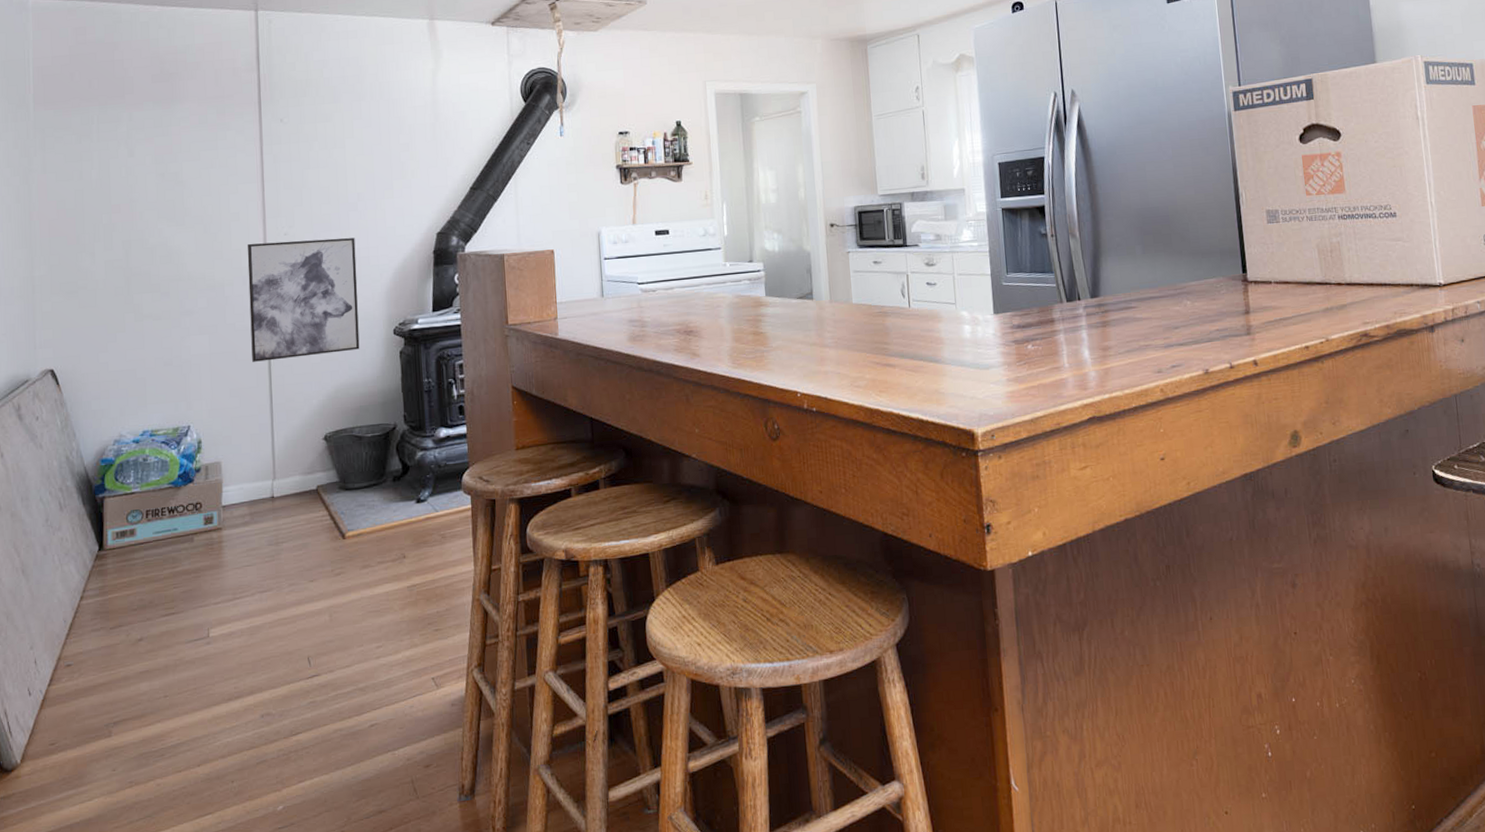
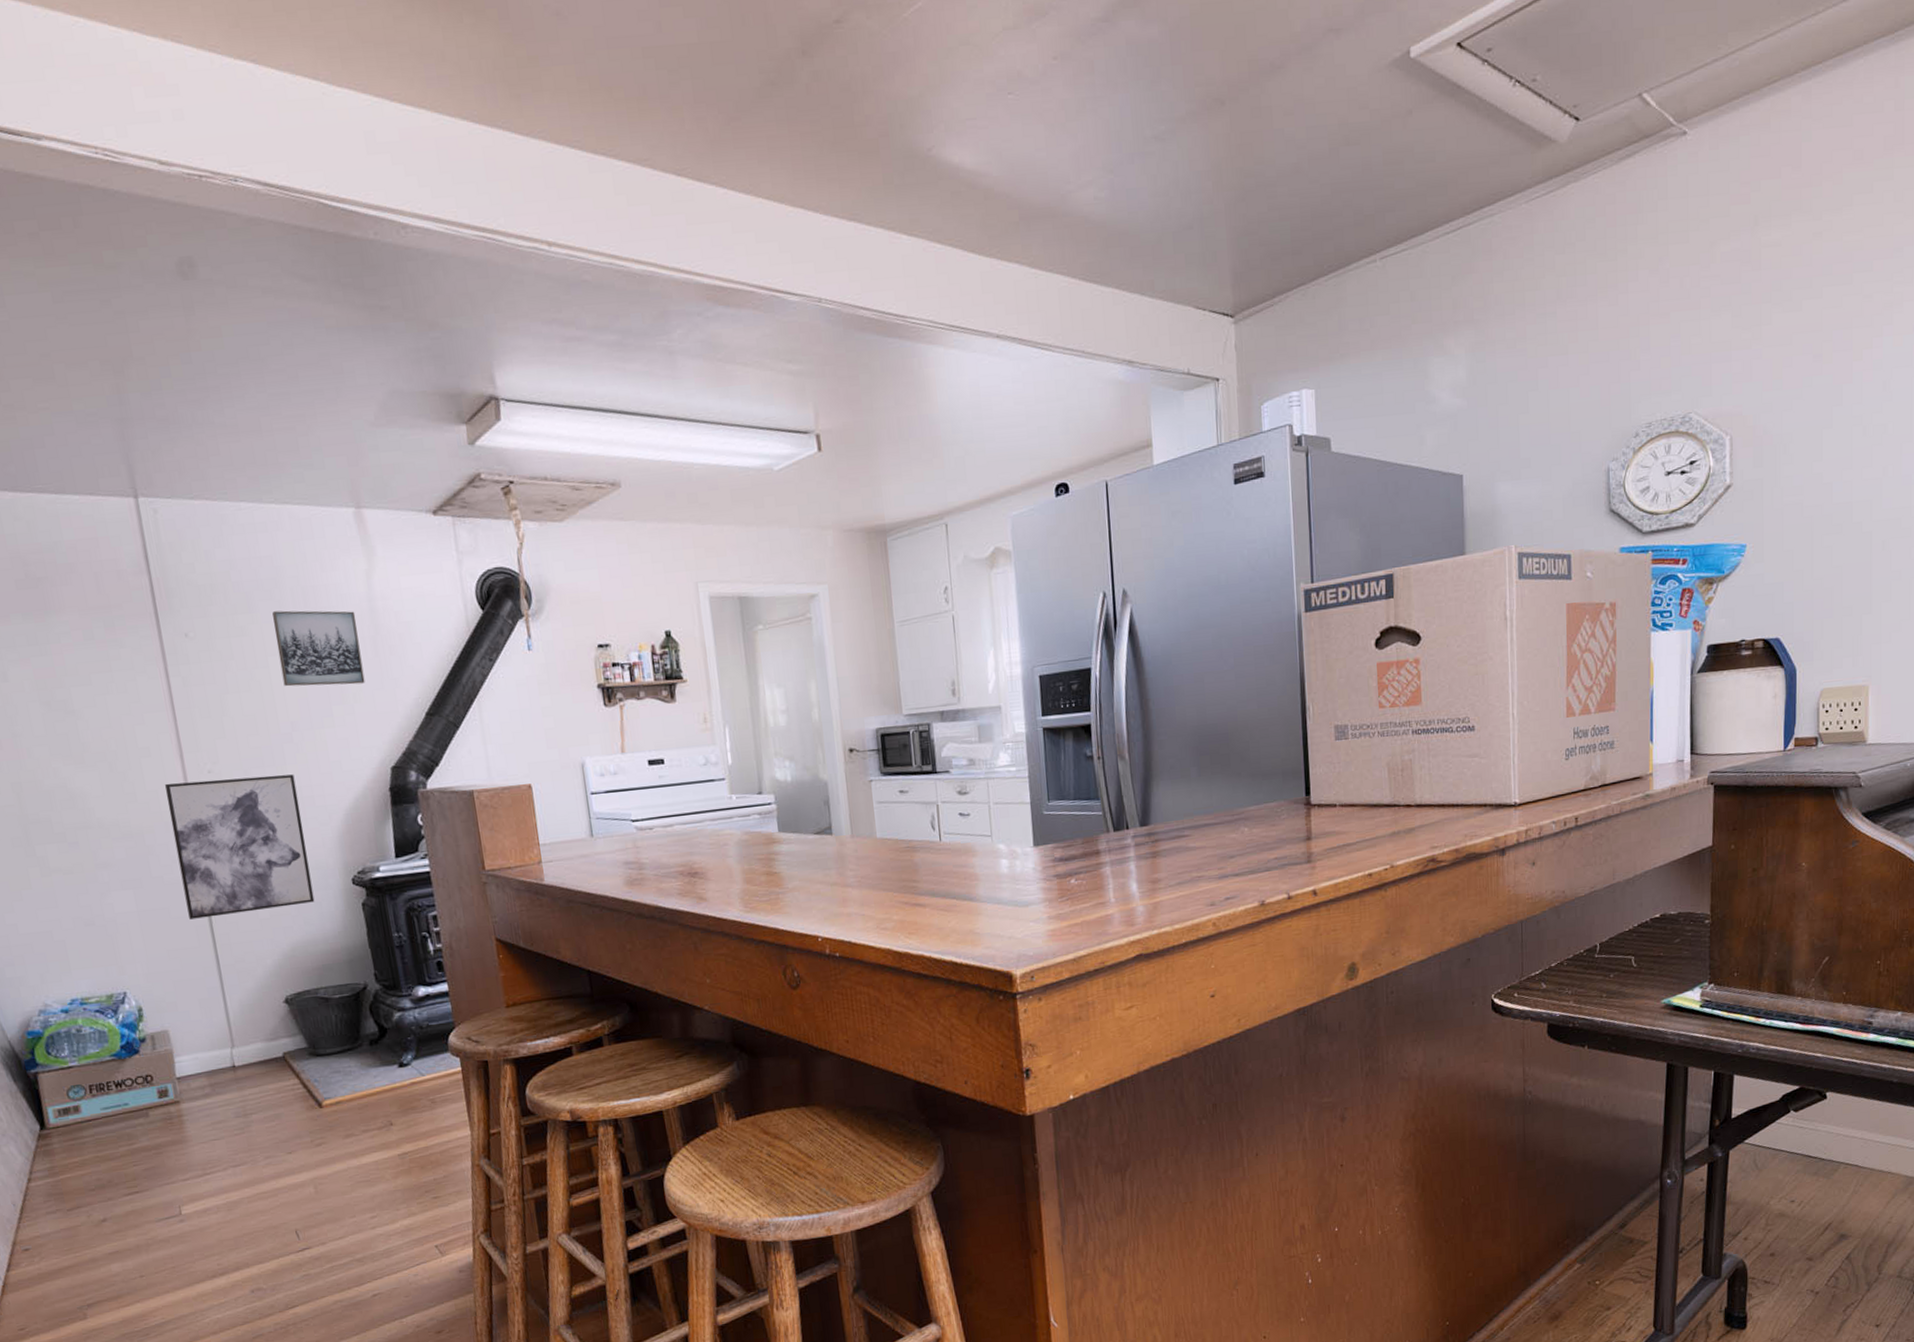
wall art: none [353,101,423,164] -> present [272,610,365,687]

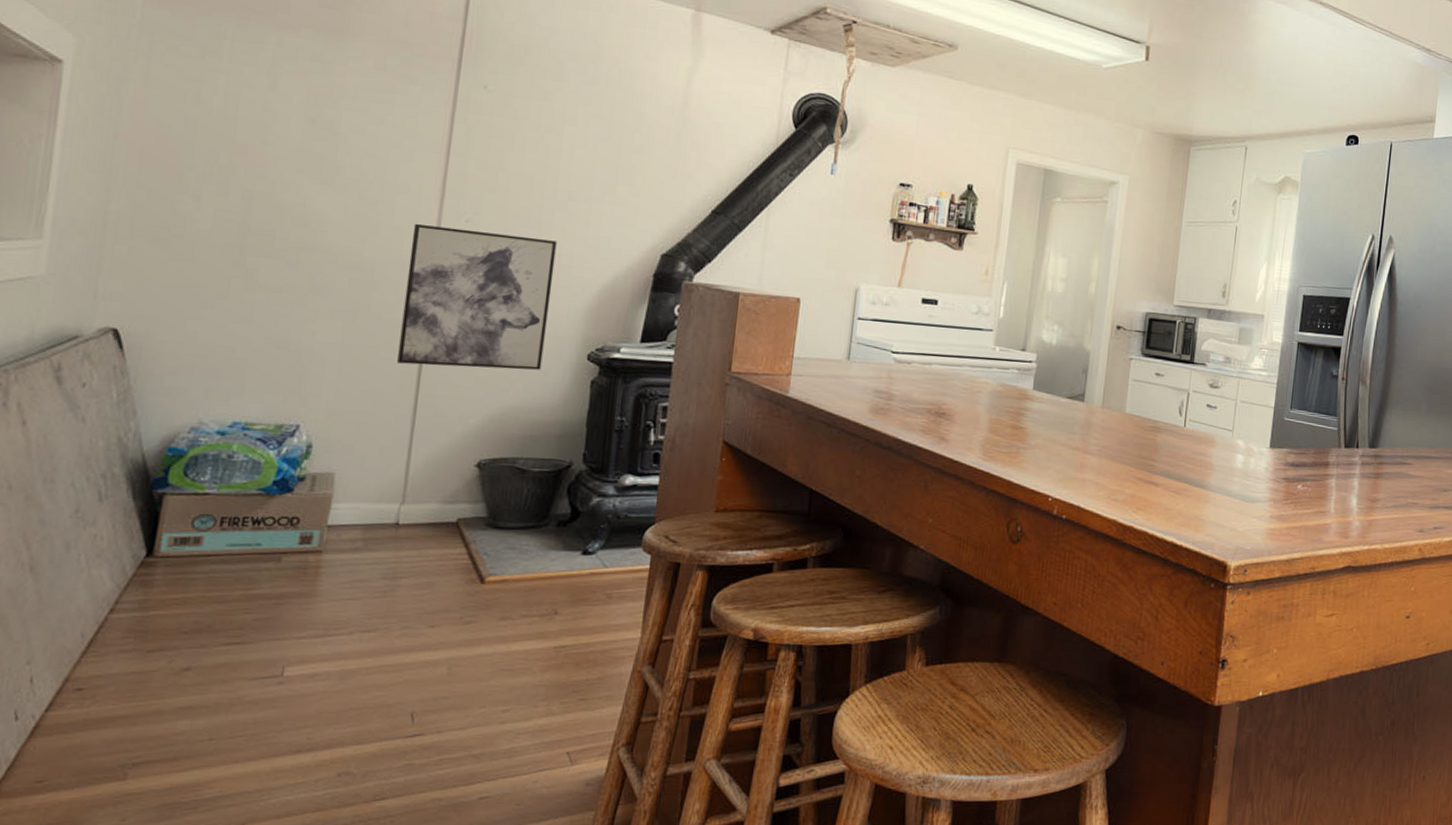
wall art: present [272,610,365,687] -> none [573,85,667,170]

